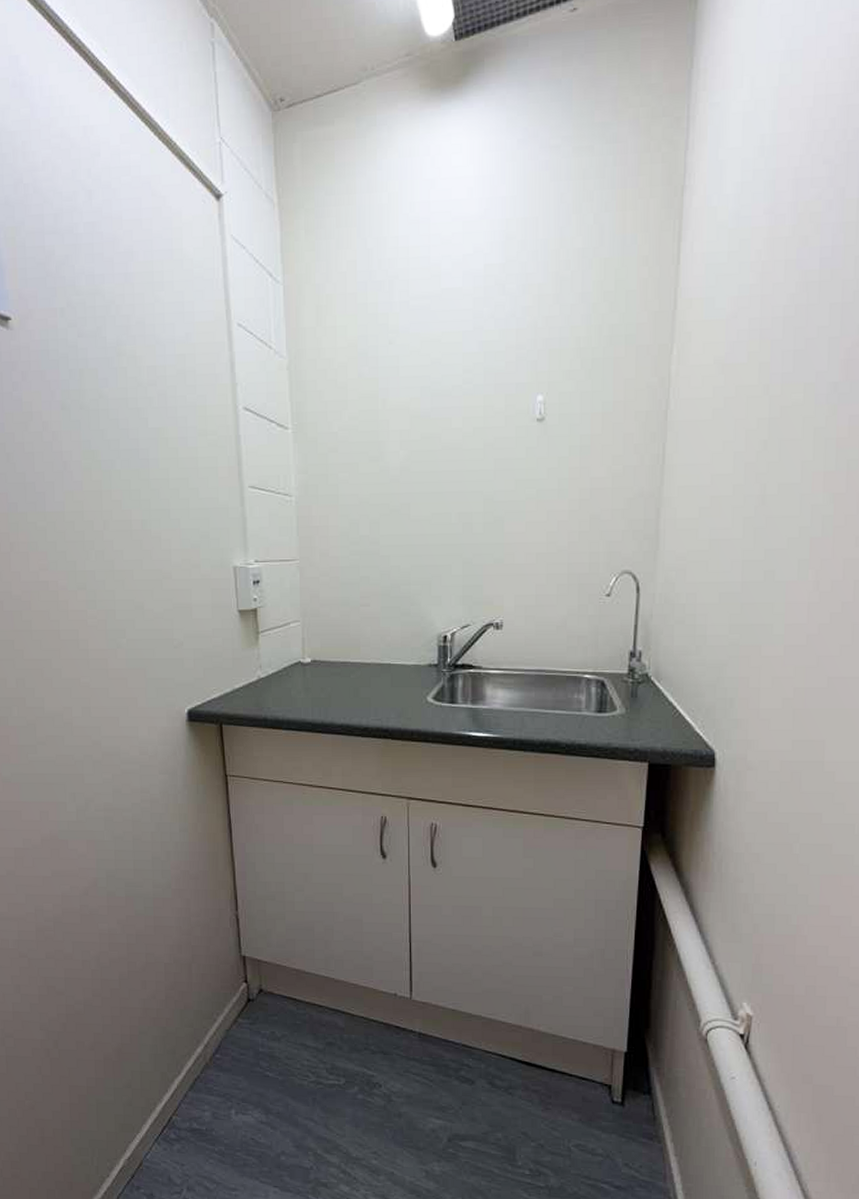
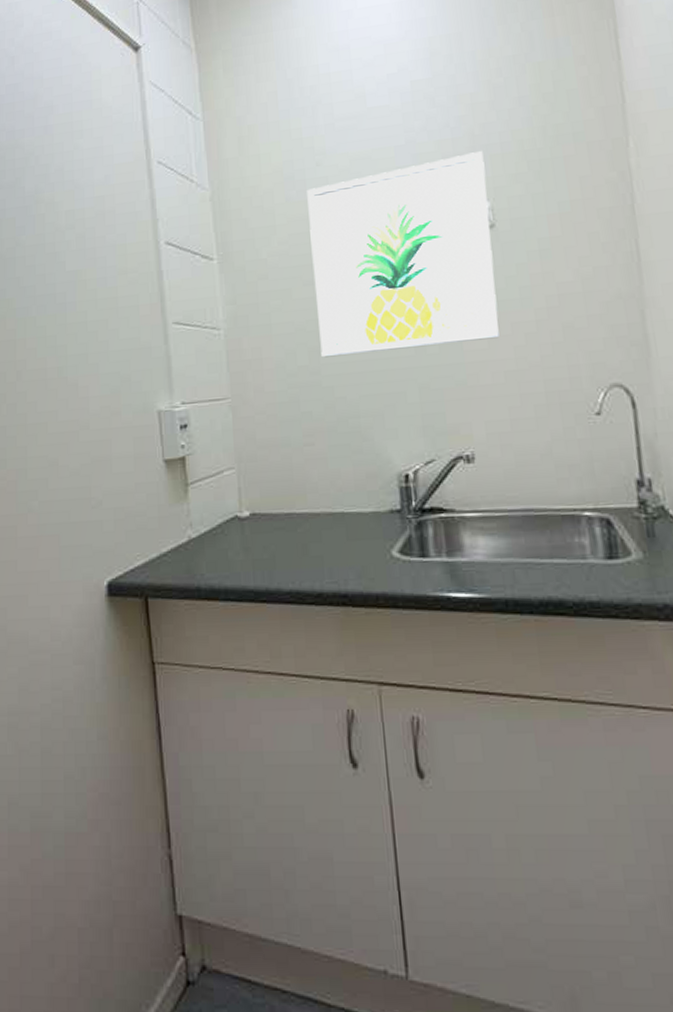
wall art: none [378,345,543,529] -> present [307,151,499,358]

